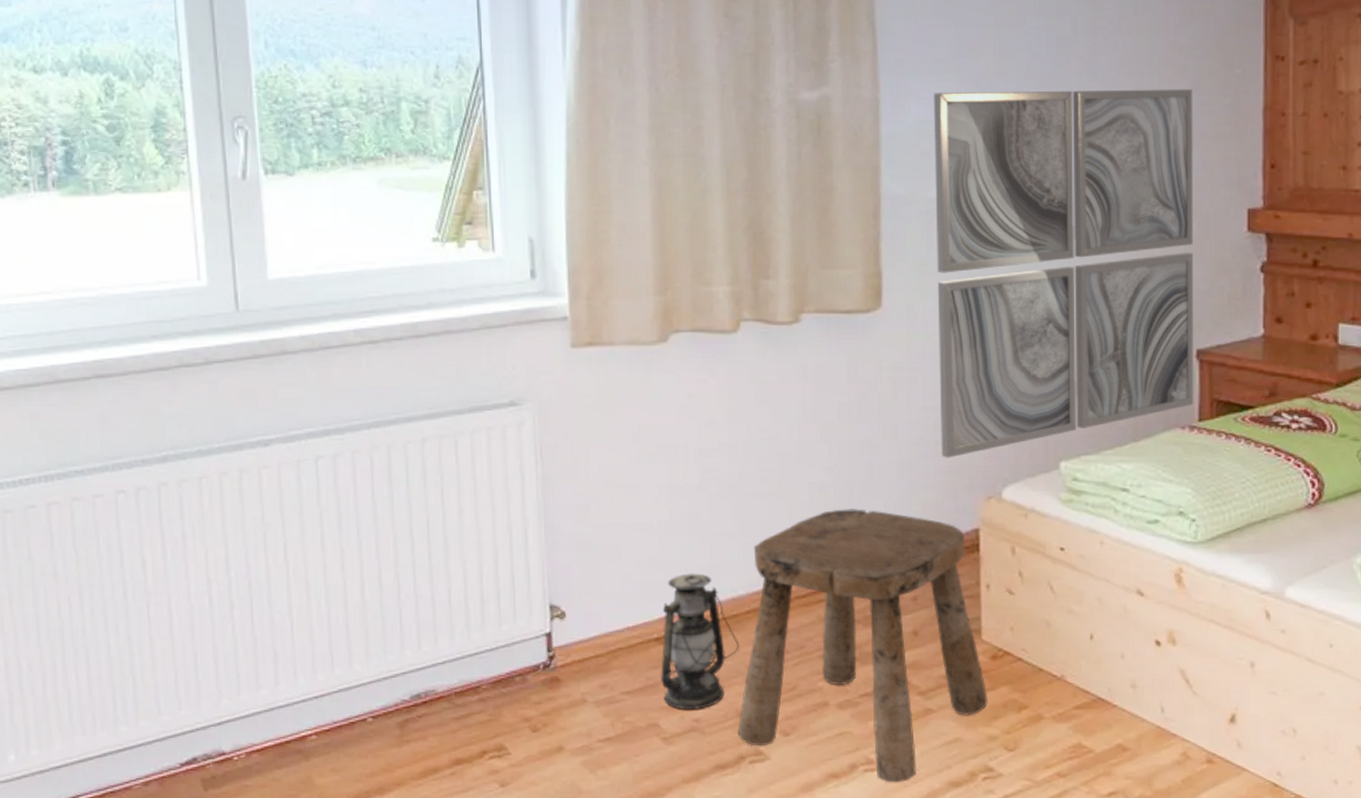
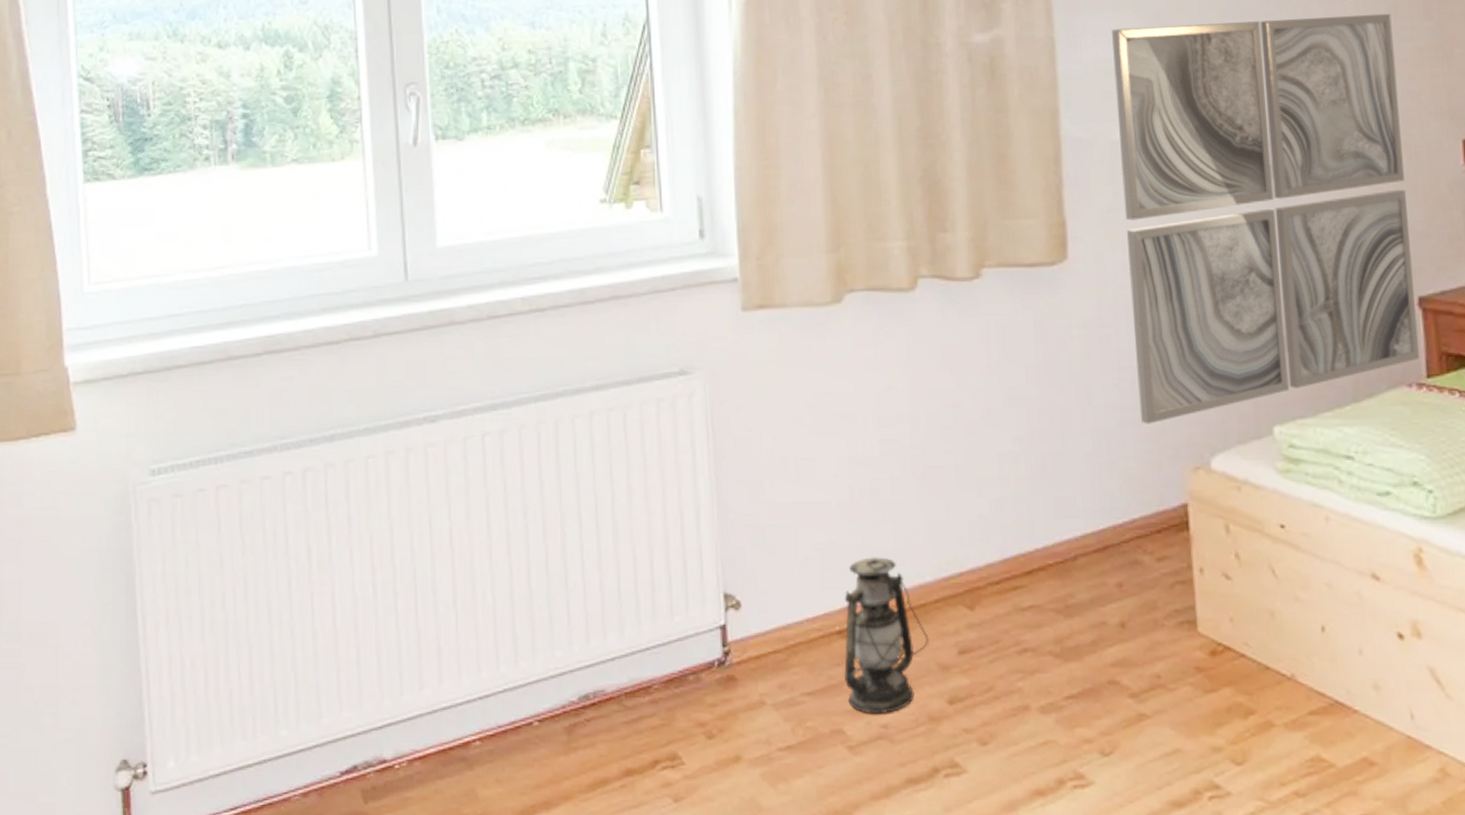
stool: present [737,509,988,783] -> none [930,482,1209,802]

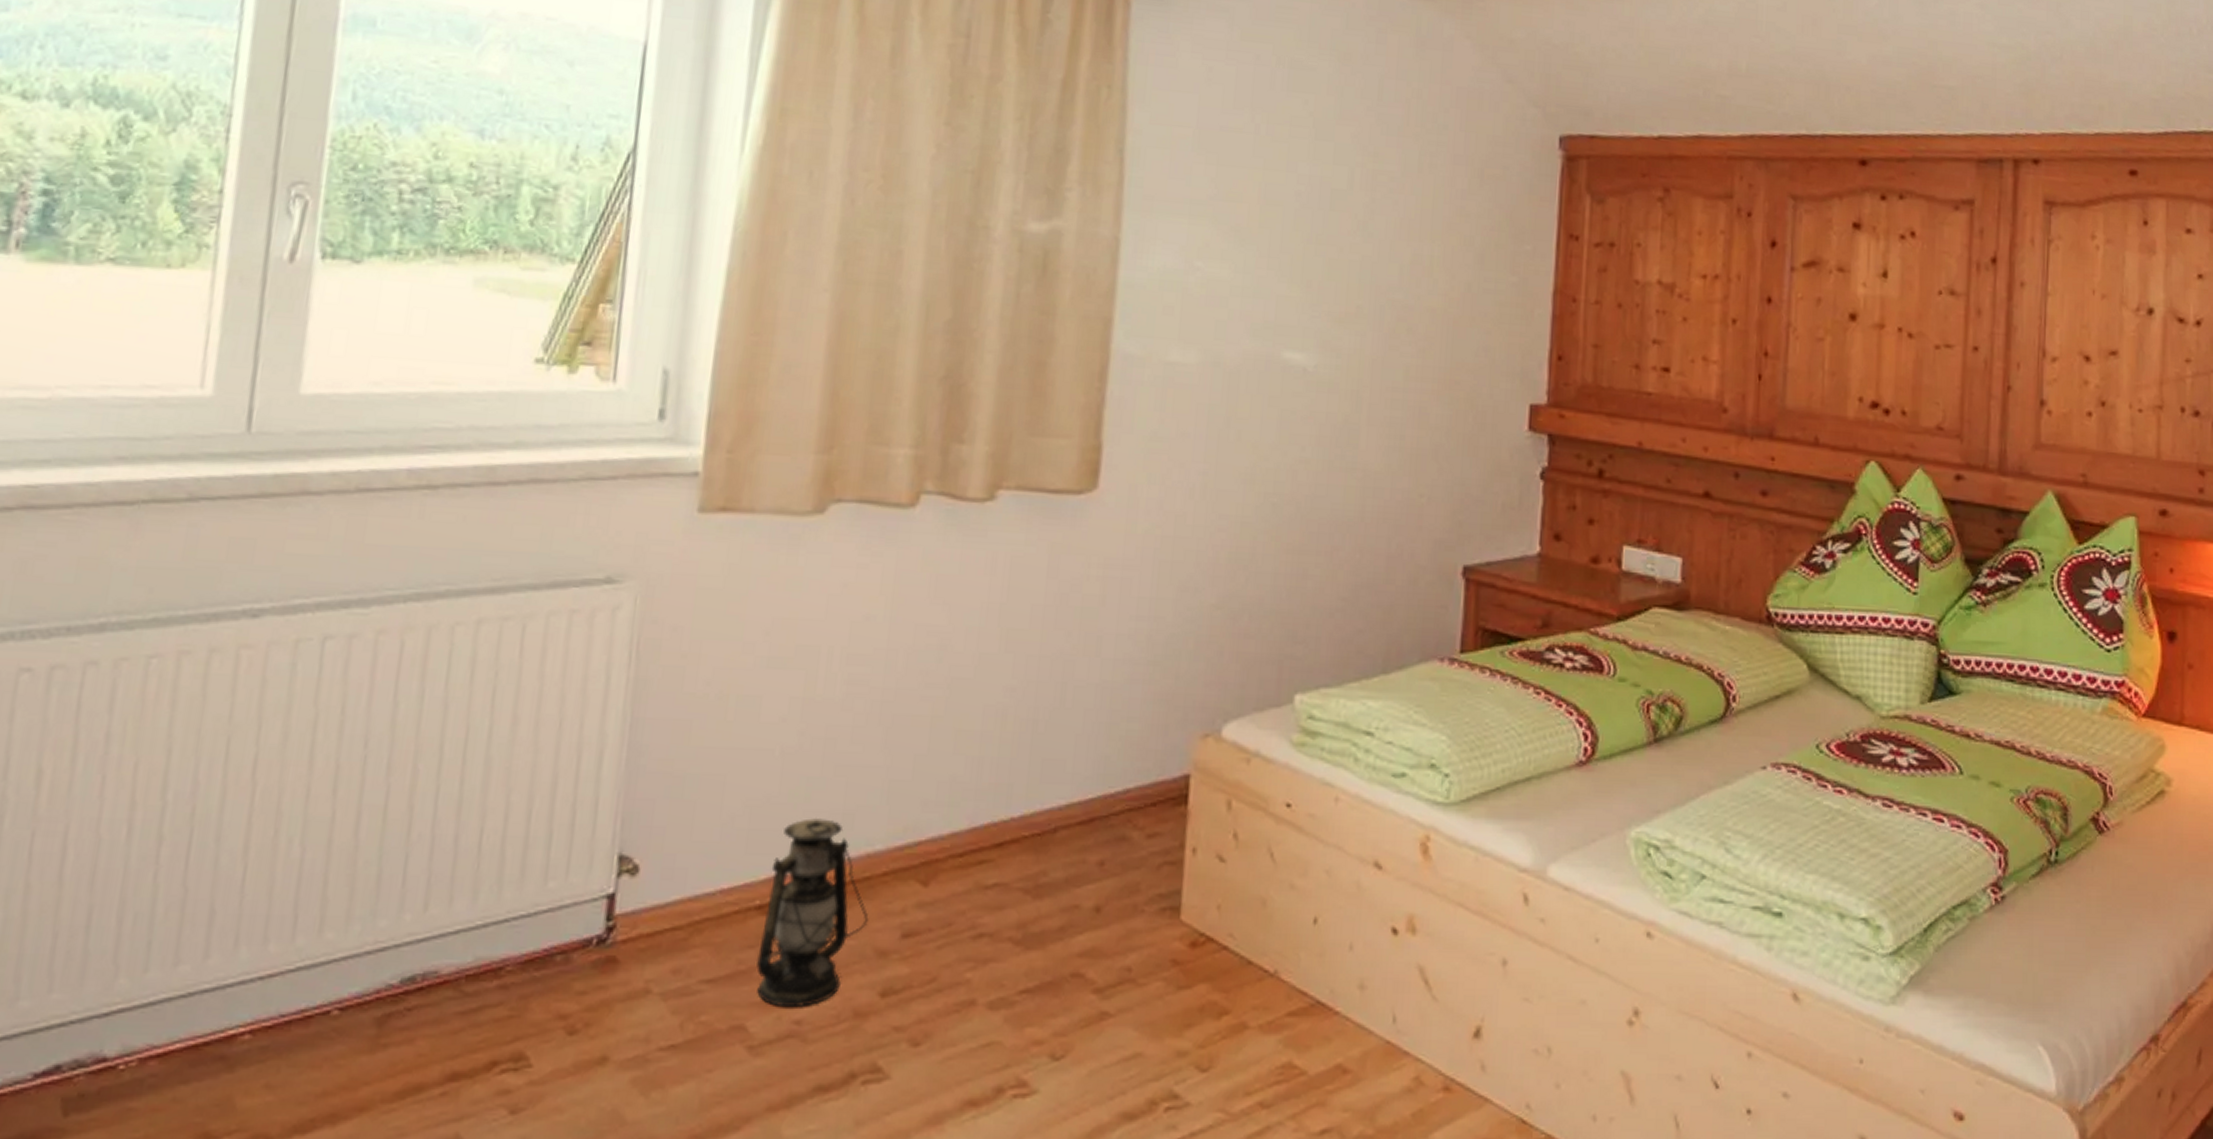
wall art: present [1112,13,1420,424] -> none [1152,238,1478,683]

